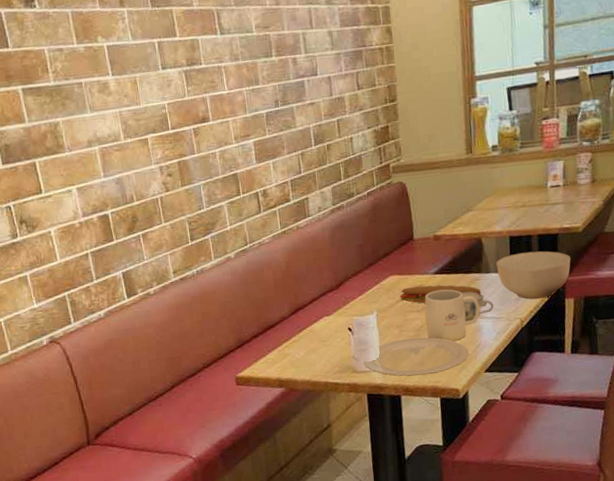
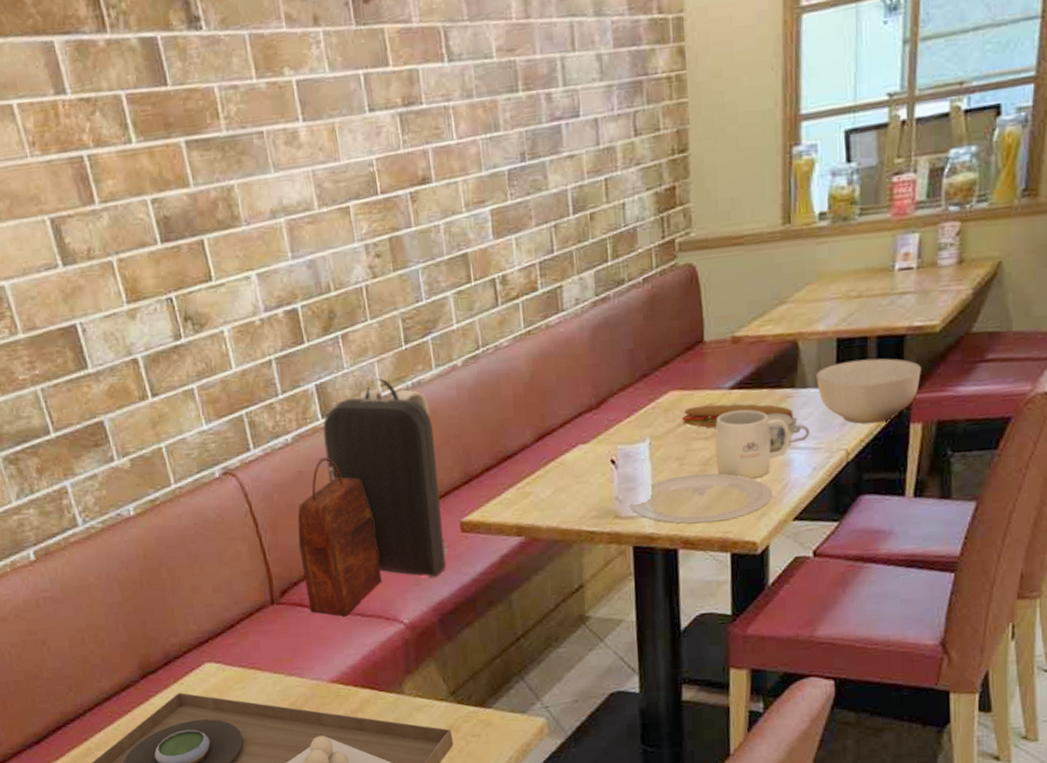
handbag: none [108,328,175,454] -> present [297,457,382,617]
backpack: none [128,267,227,421] -> present [323,378,449,577]

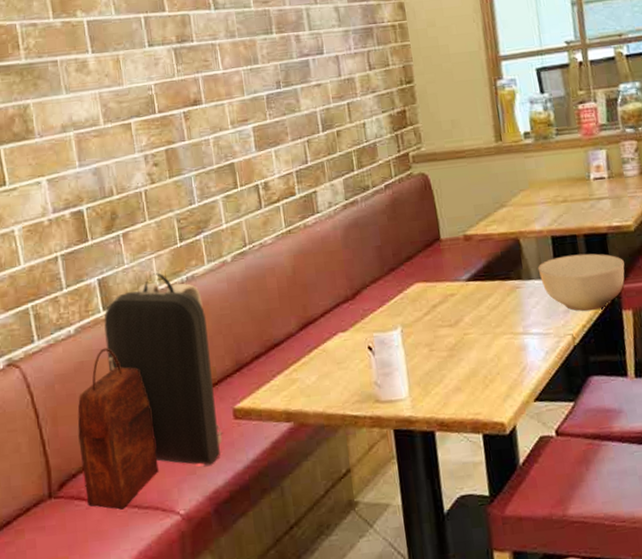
plate: present [629,473,773,525] -> none [387,358,514,408]
sandwich: present [681,403,797,429] -> none [427,294,527,317]
mug: present [714,409,791,479] -> none [457,299,524,363]
teacup: present [766,413,811,453] -> none [500,302,540,339]

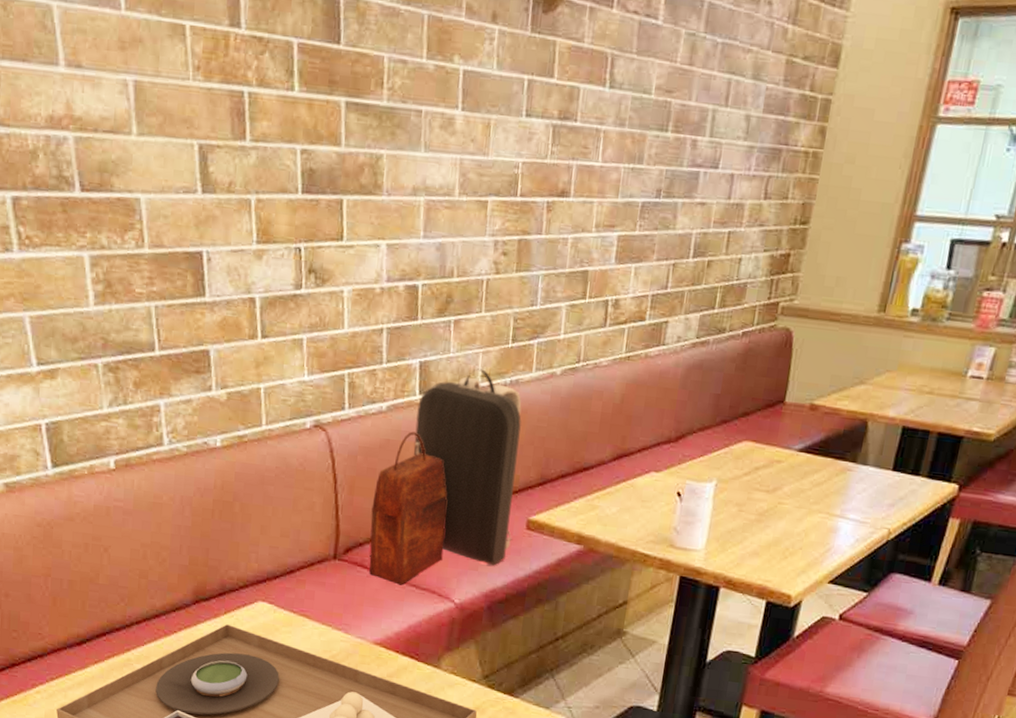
bowl: present [537,253,625,311] -> none [876,449,971,511]

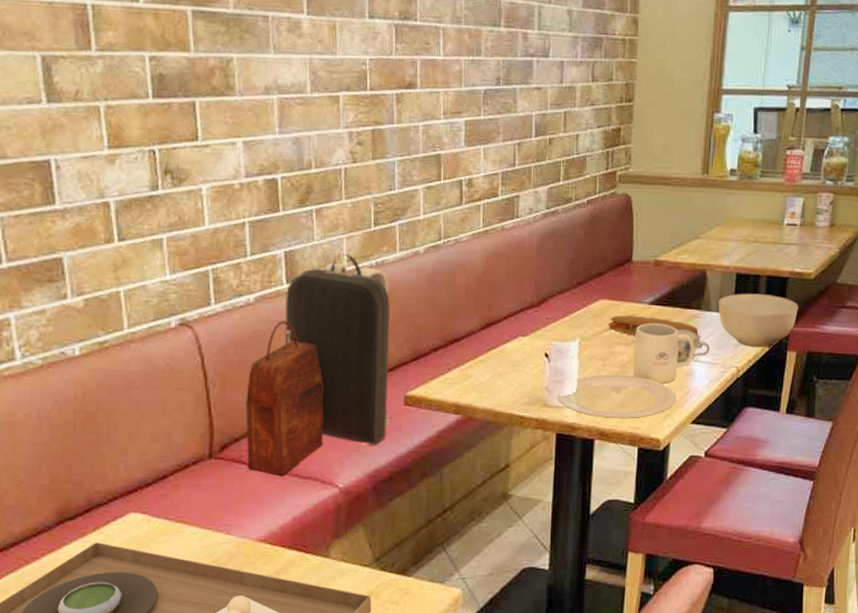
plate: none [684,520,816,571] -> present [556,374,677,419]
sandwich: none [749,459,852,493] -> present [607,315,701,337]
mug: none [770,471,844,538] -> present [632,323,695,383]
teacup: none [821,482,861,518] -> present [676,330,711,363]
bowl: none [876,449,971,511] -> present [718,293,798,347]

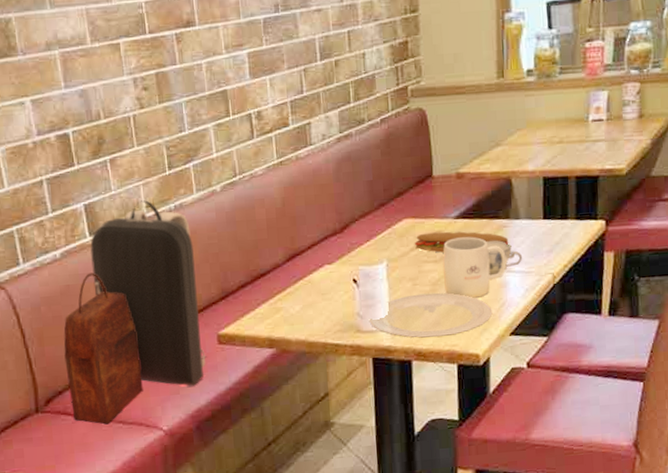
bowl: present [718,293,798,347] -> none [526,195,612,251]

